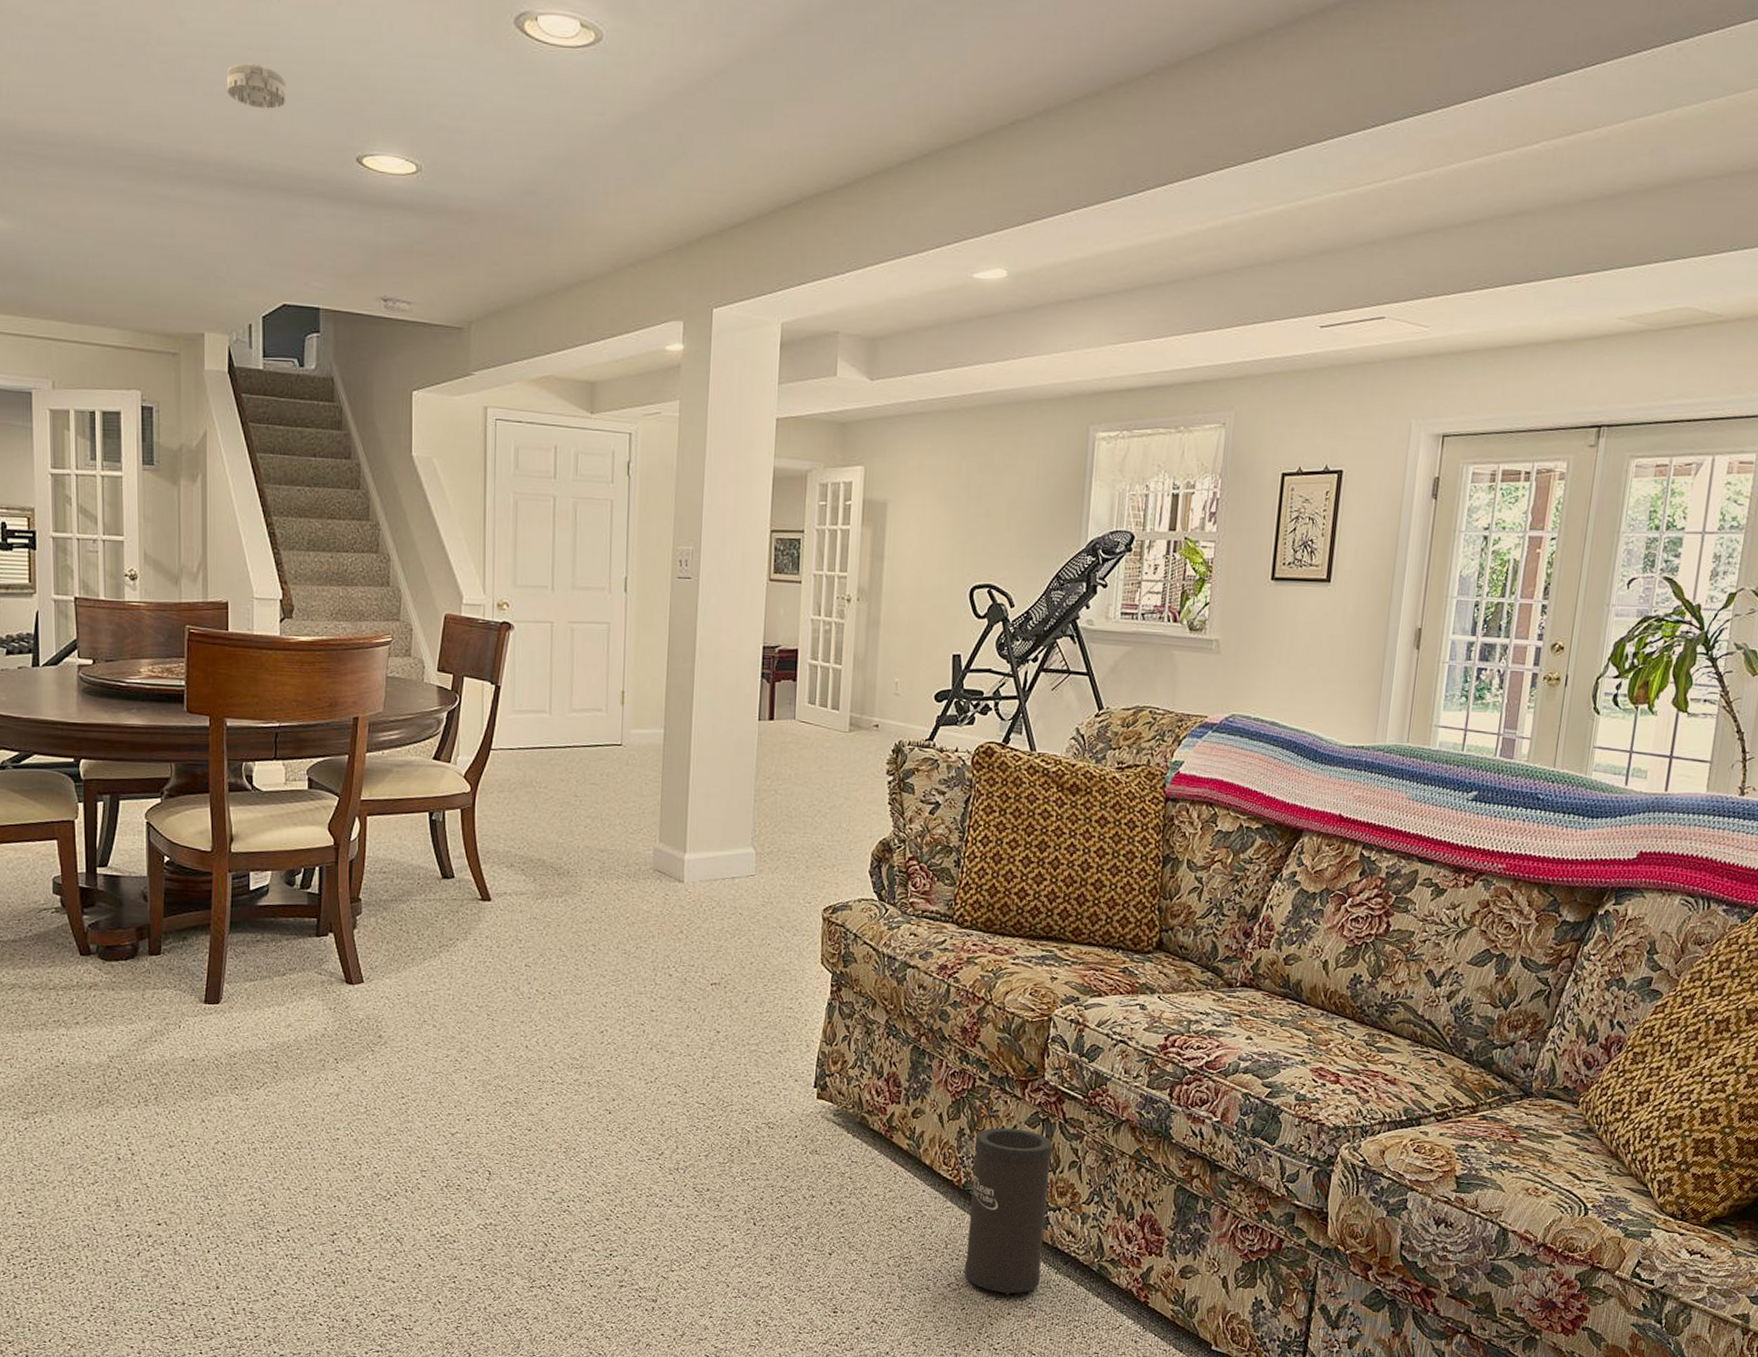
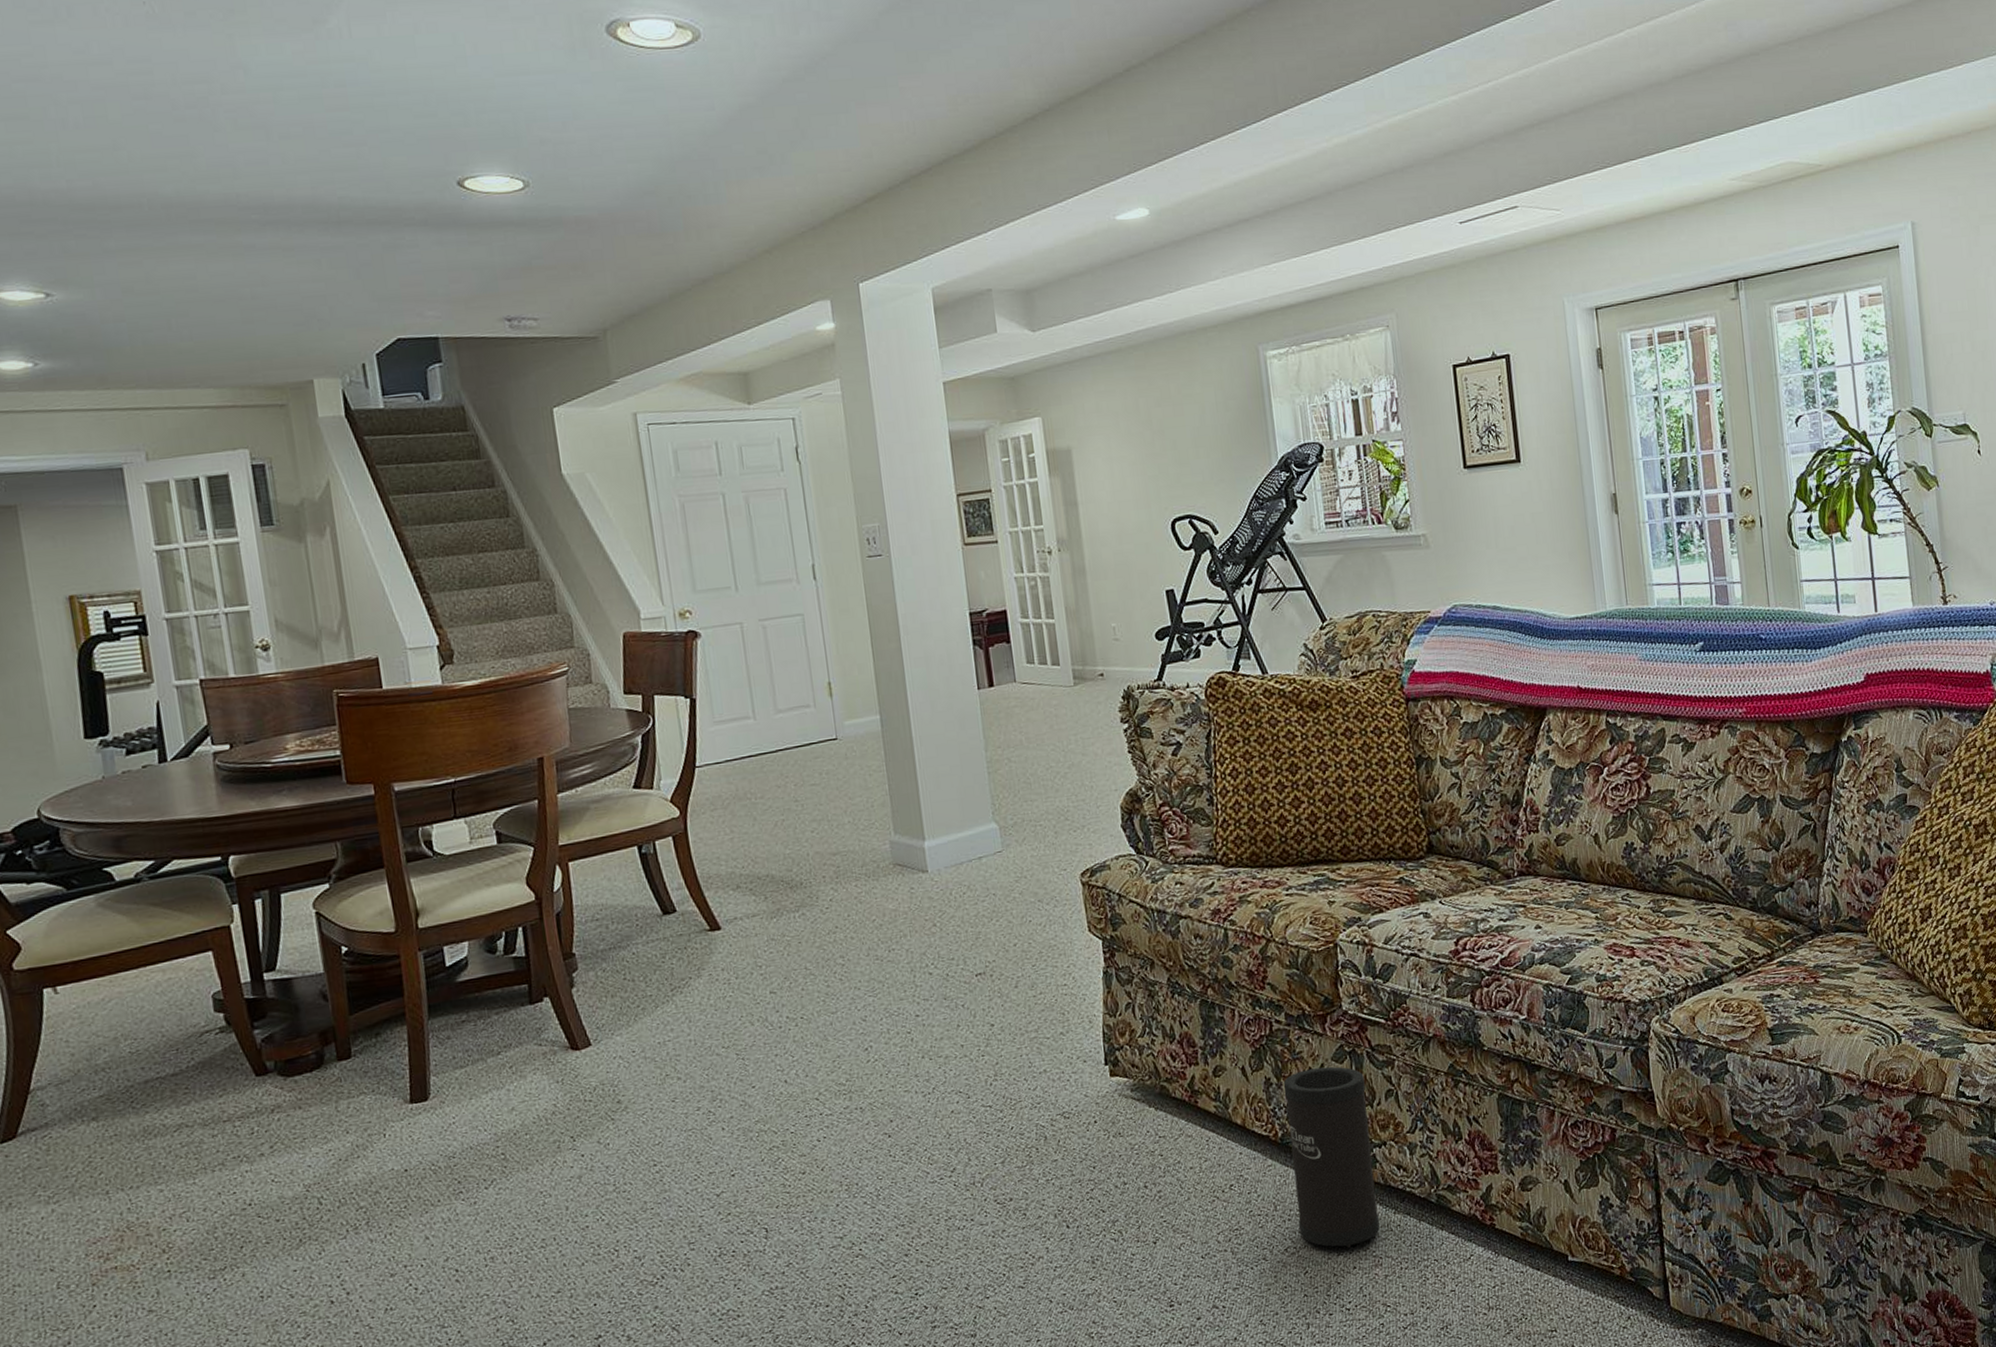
smoke detector: present [226,62,286,109] -> none [301,100,373,145]

